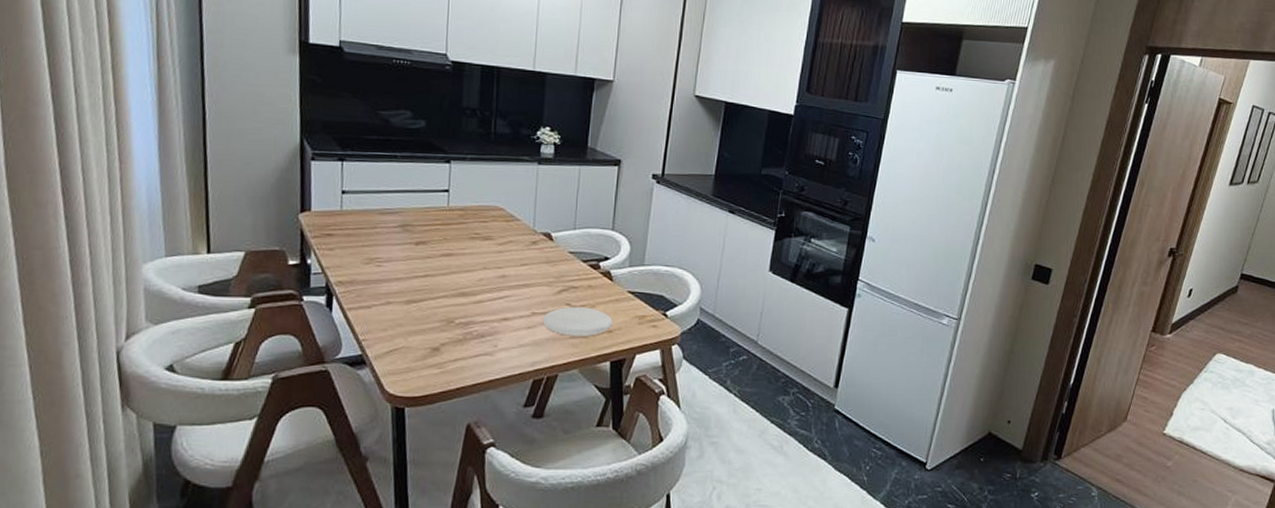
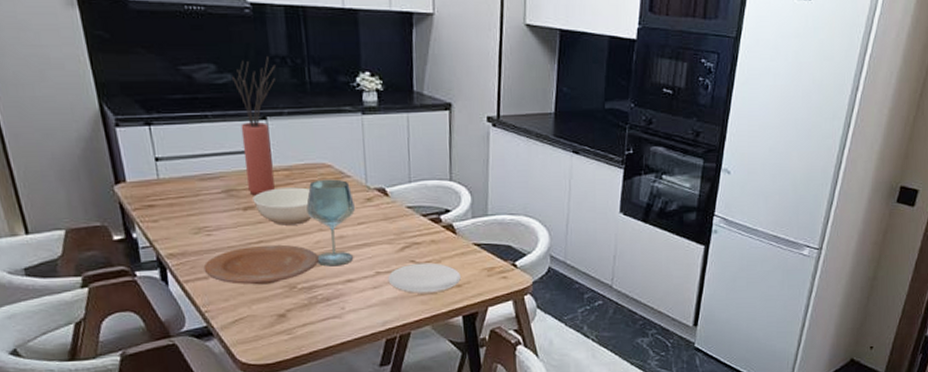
plate: none [368,279,479,318] -> present [203,244,319,285]
vase: none [423,108,466,232] -> present [232,57,276,196]
bowl: none [426,226,480,262] -> present [253,187,312,226]
wine glass: none [475,221,521,304] -> present [306,179,356,267]

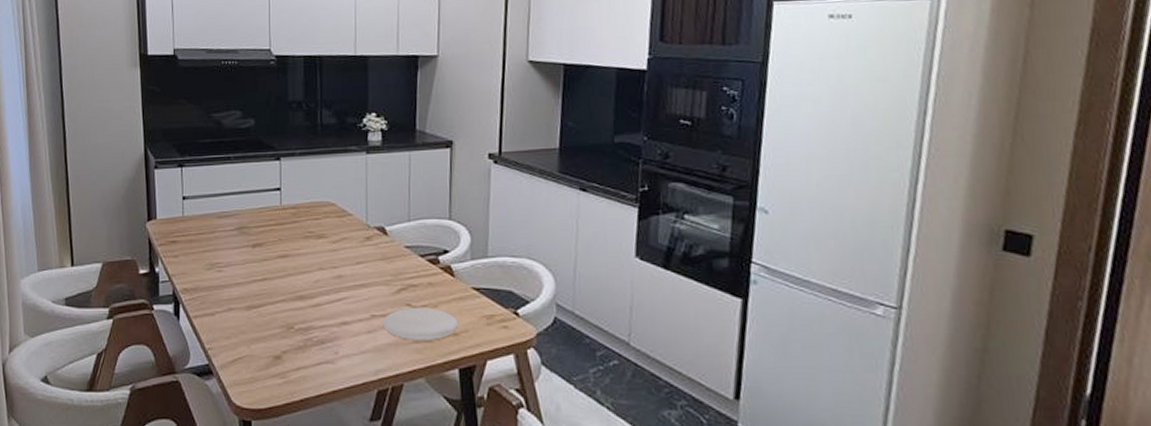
plate: present [203,244,319,285] -> none [212,282,317,324]
vase: present [232,57,276,196] -> none [255,102,292,233]
bowl: present [253,187,312,226] -> none [261,225,314,263]
wine glass: present [306,179,356,267] -> none [309,217,356,307]

